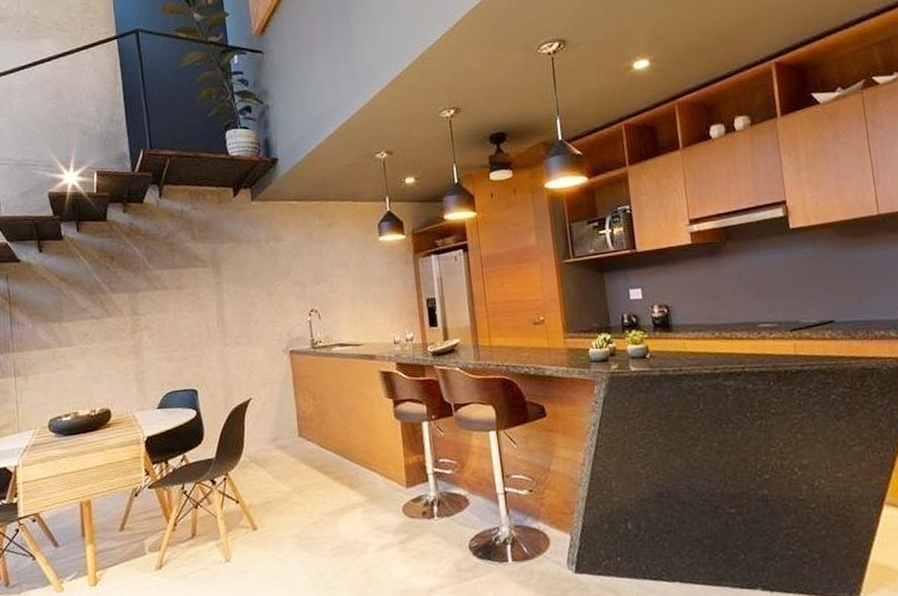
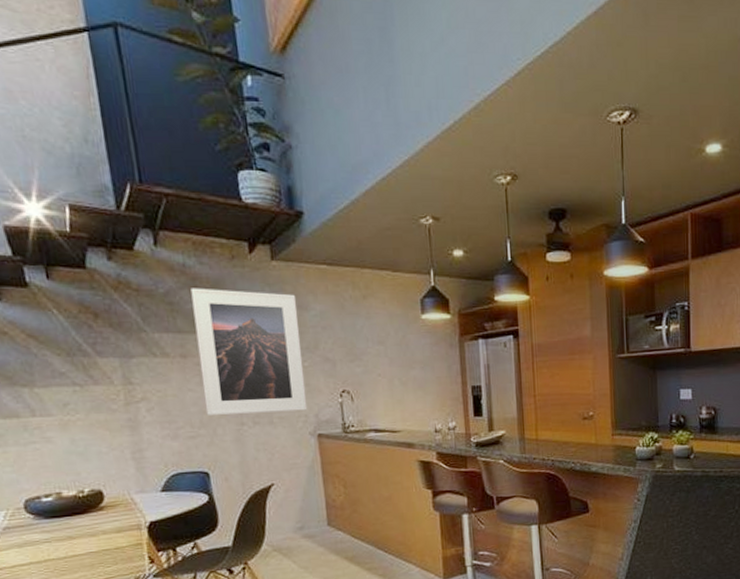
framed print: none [186,228,281,339] -> present [190,288,308,415]

